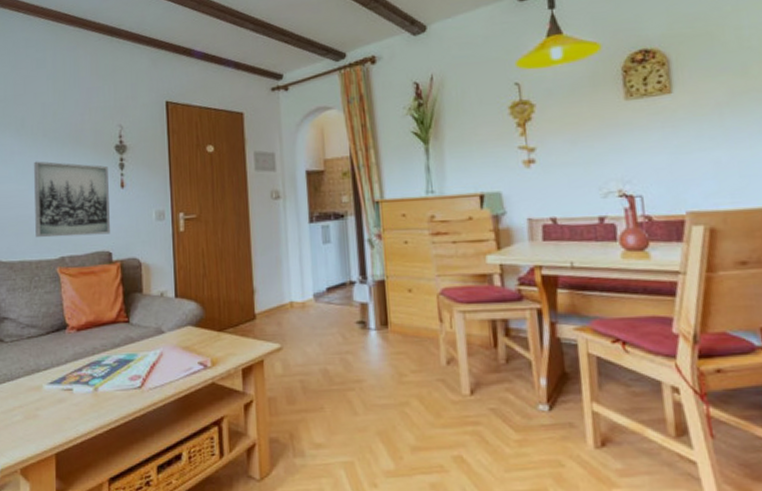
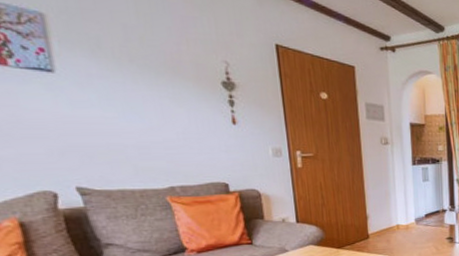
wall art: present [33,161,110,238] -> none [120,88,225,168]

